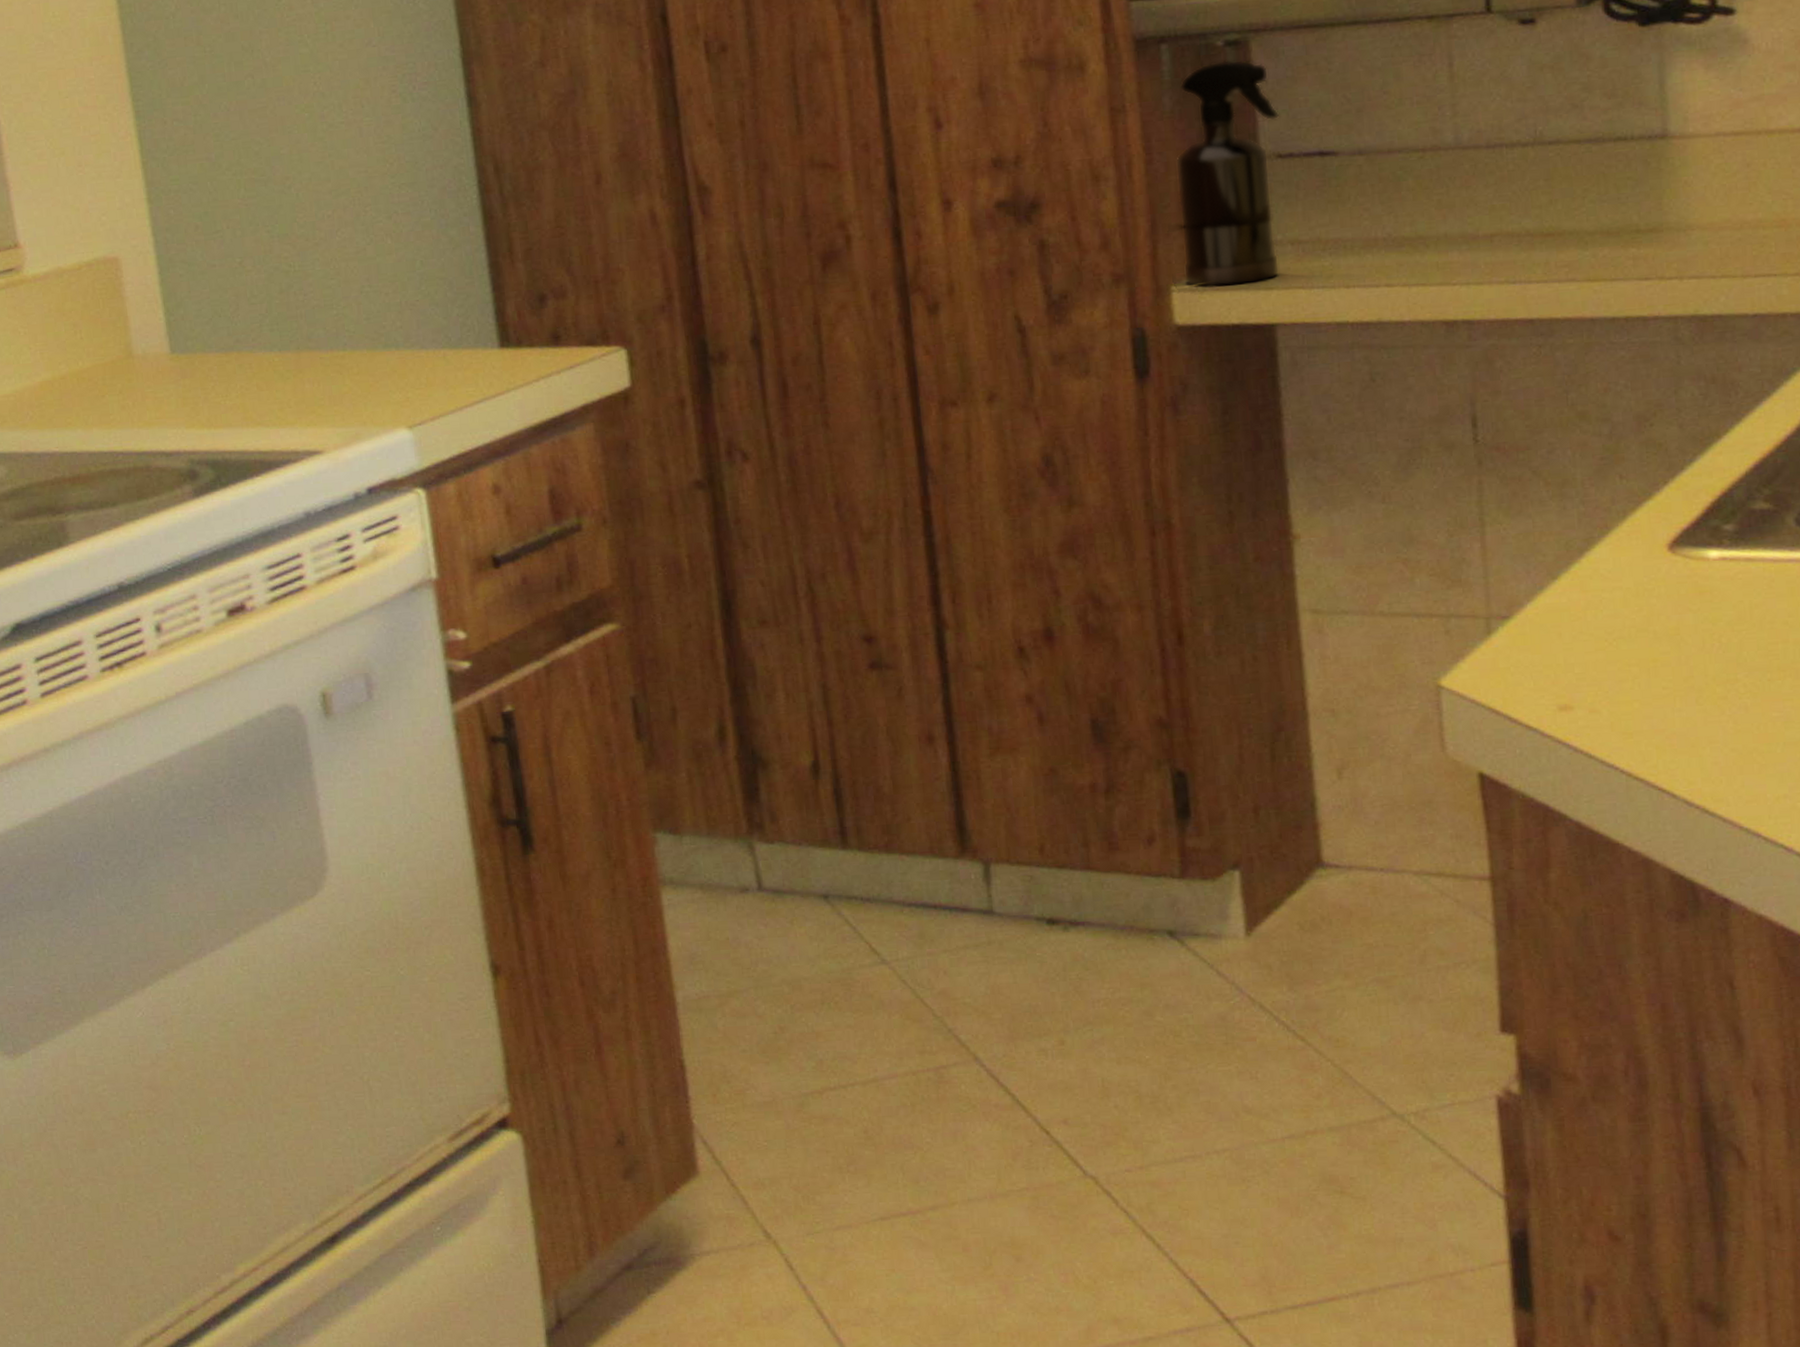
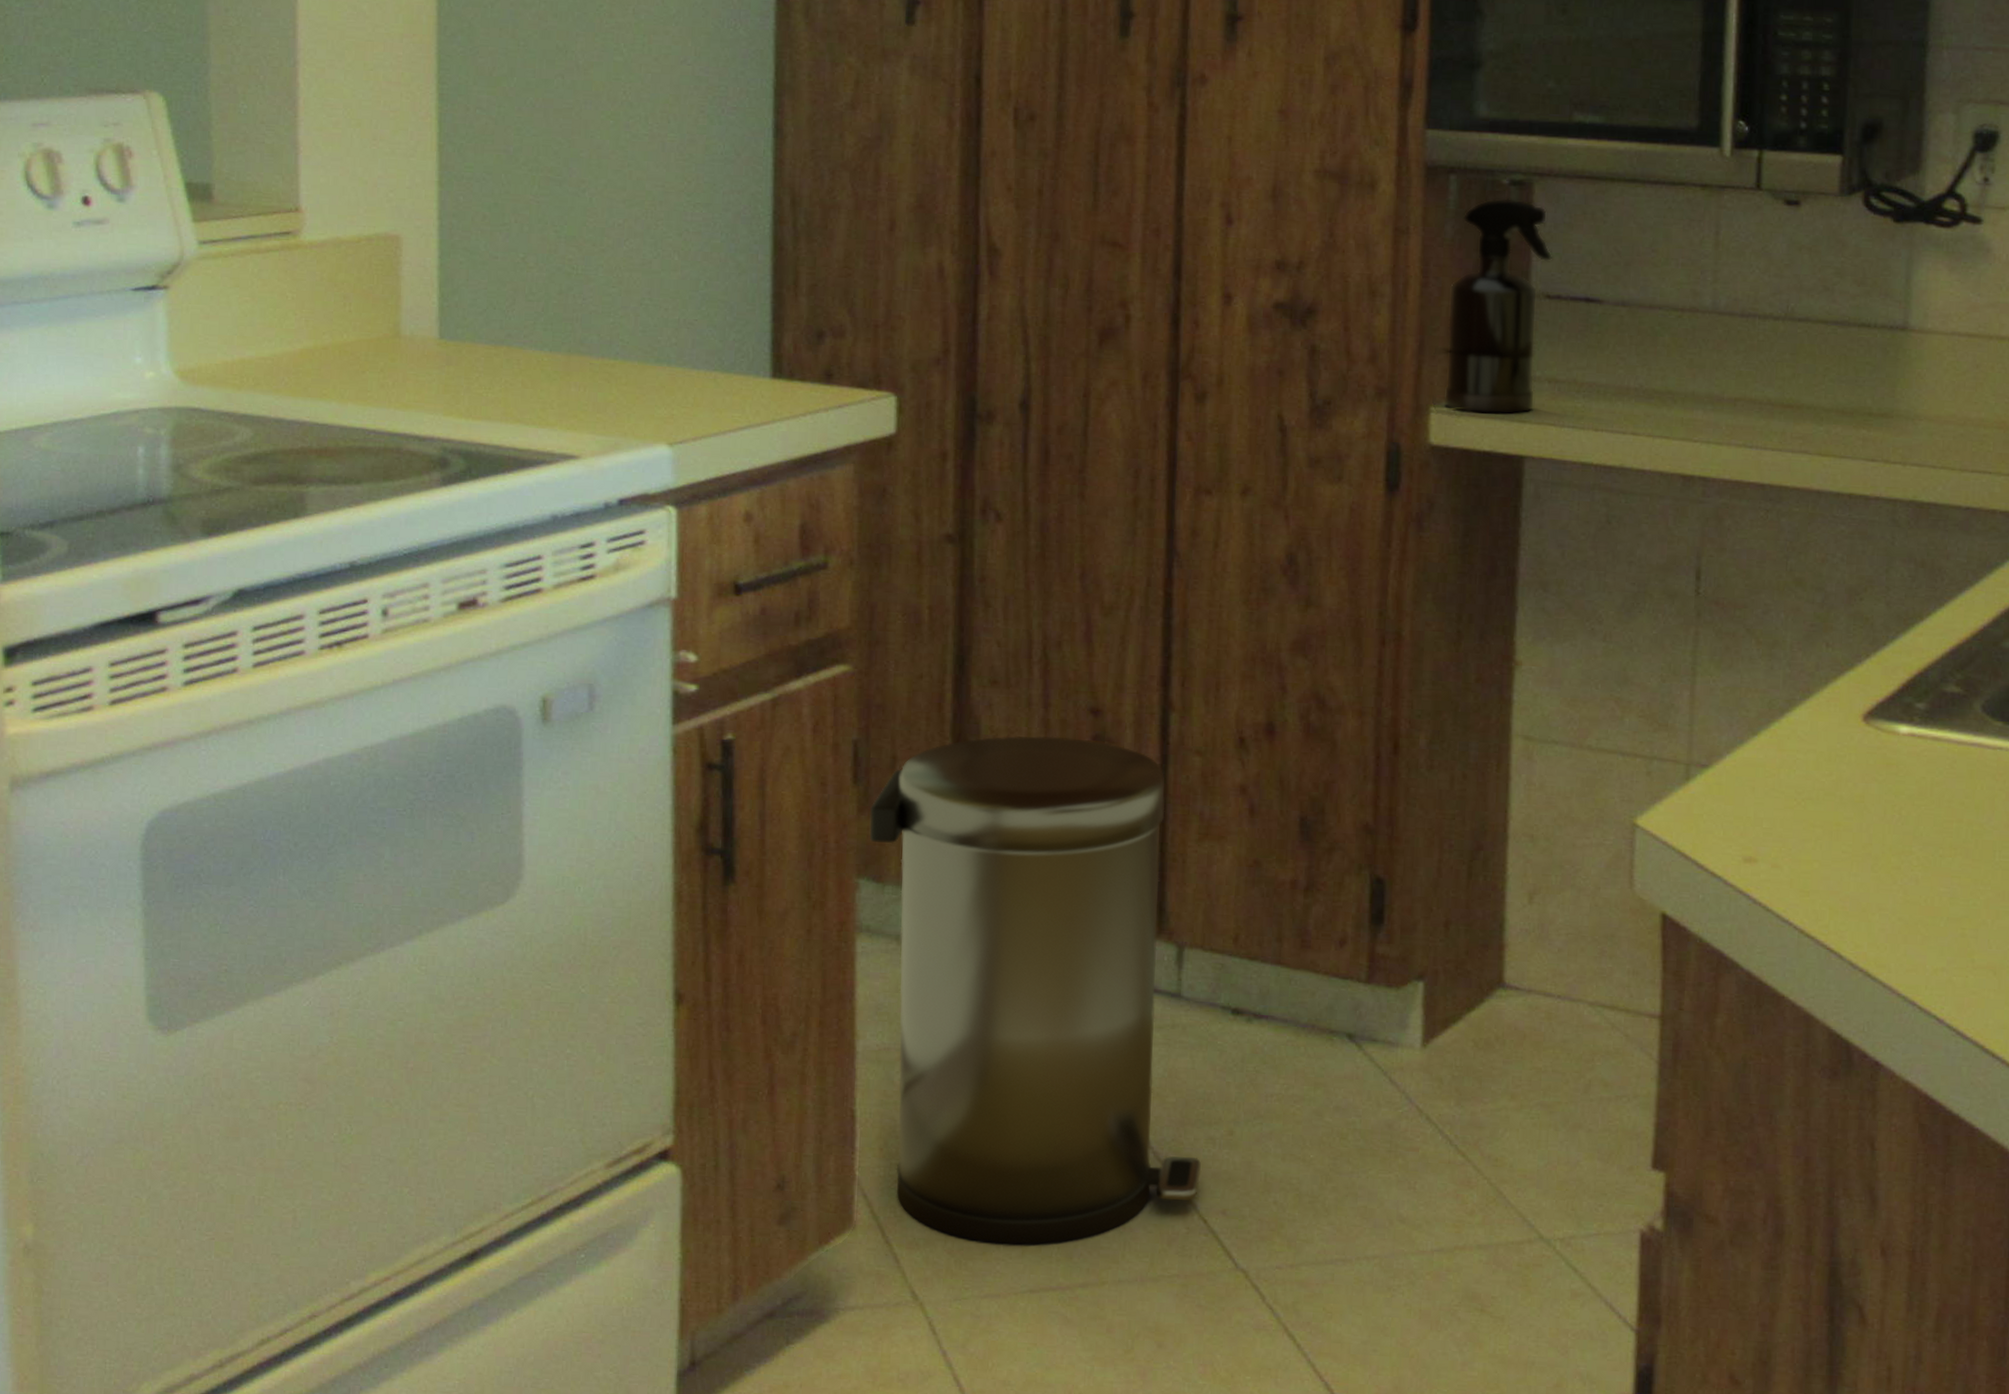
pedal bin: none [656,668,1037,1177] -> present [869,736,1202,1246]

